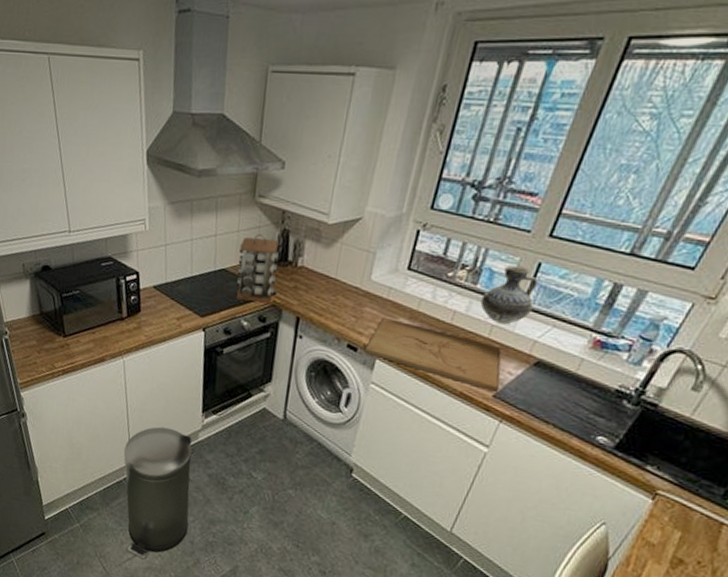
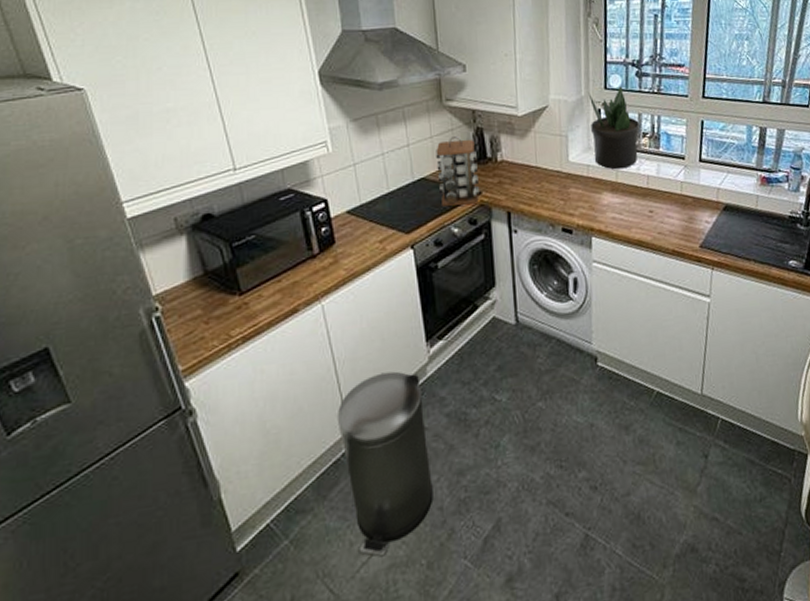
cutting board: present [363,316,501,393] -> none [578,193,703,243]
planter: none [399,208,461,299] -> present [588,86,640,170]
ceramic jug: present [480,265,538,325] -> none [666,126,708,179]

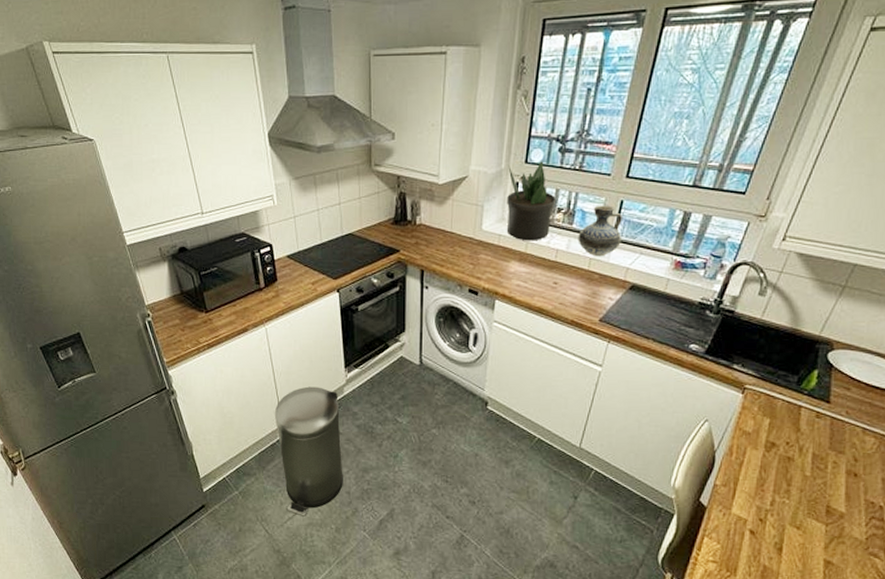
spice rack: present [436,135,481,206] -> none [363,198,399,260]
ceramic jug: none [666,126,708,179] -> present [578,205,622,257]

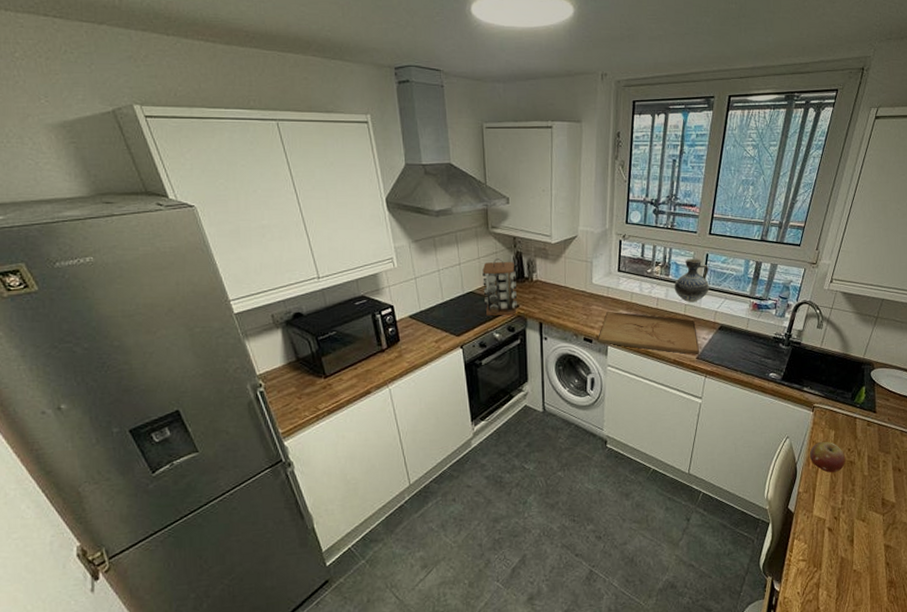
pedal bin: present [274,386,343,517] -> none [401,442,475,576]
spice rack: none [363,198,399,260] -> present [482,257,518,316]
cutting board: none [483,261,604,317] -> present [597,311,700,356]
planter: present [506,161,556,241] -> none [612,222,653,292]
fruit: none [733,429,782,467] -> present [809,441,846,473]

